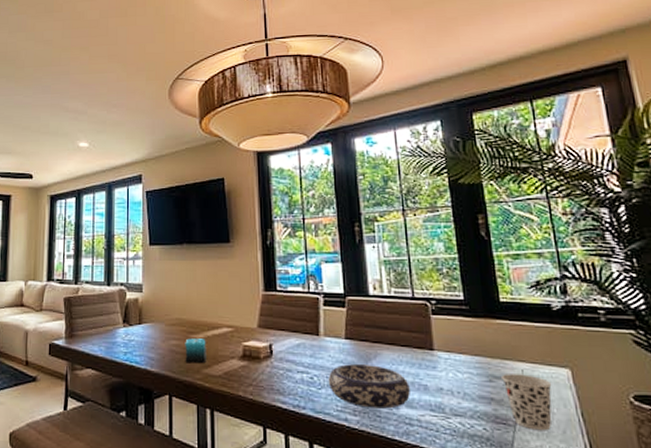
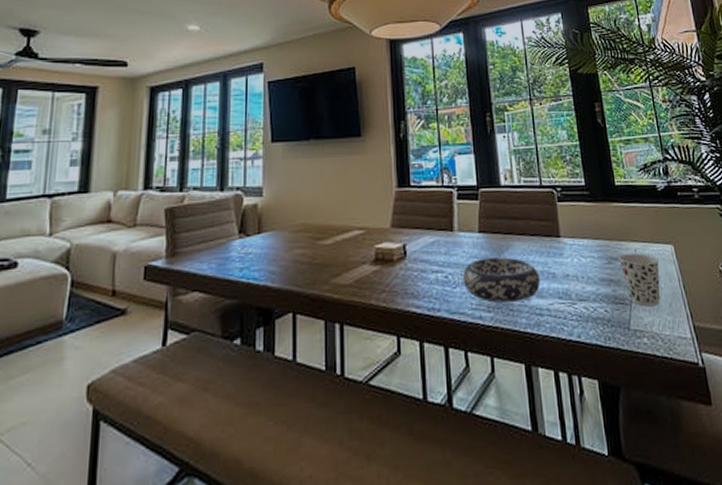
candle: present [185,338,206,364] -> none [311,244,335,274]

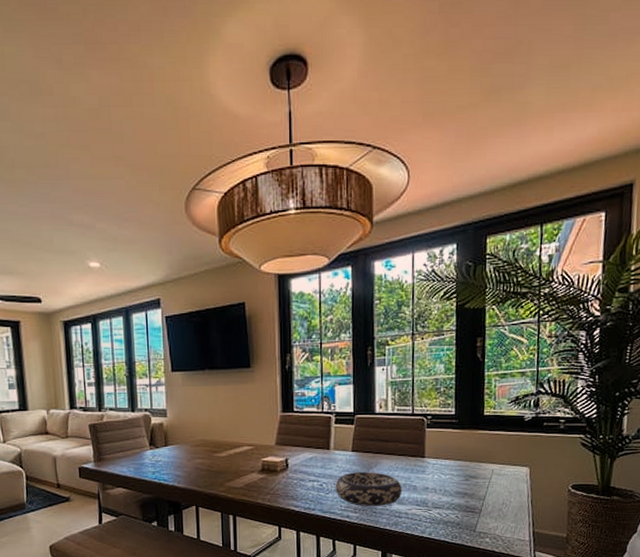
cup: present [618,253,661,307] -> none [476,473,513,515]

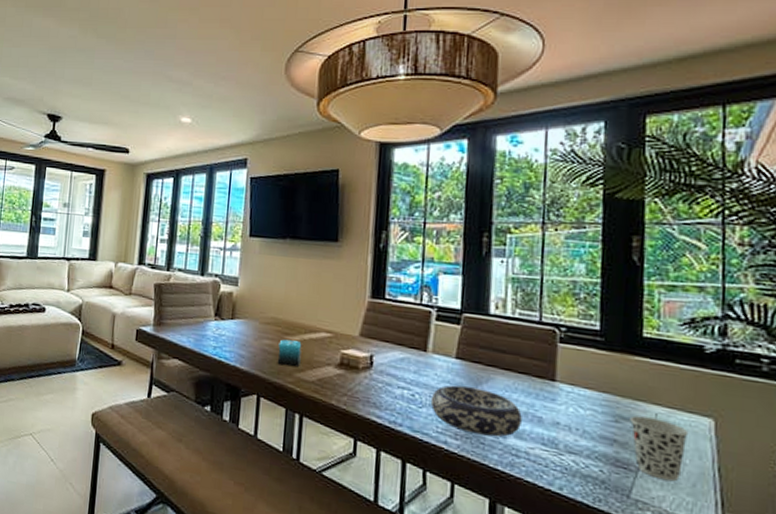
candle: none [209,457,229,479] -> present [277,339,302,367]
cup: none [476,473,513,515] -> present [630,415,689,482]

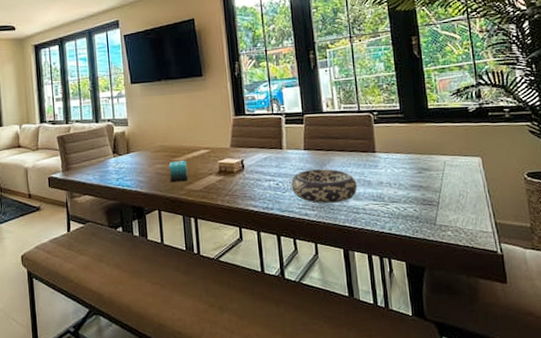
cup: present [630,415,689,482] -> none [428,164,467,207]

